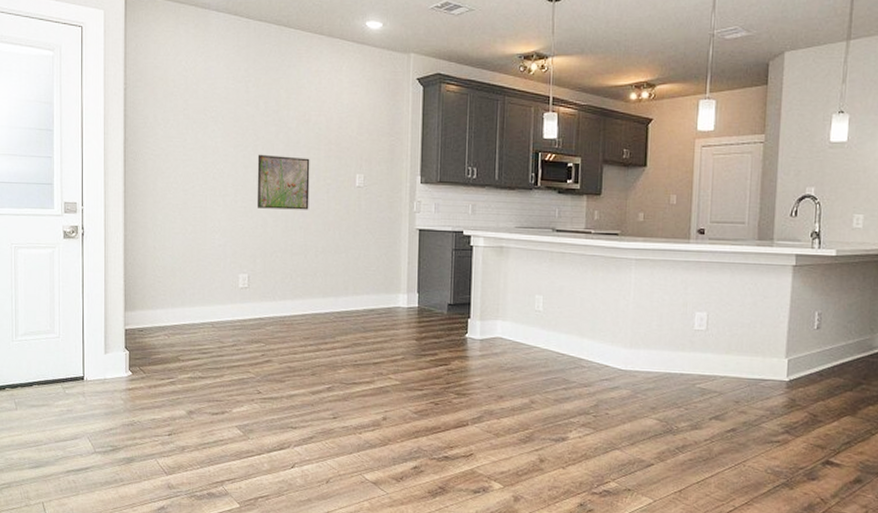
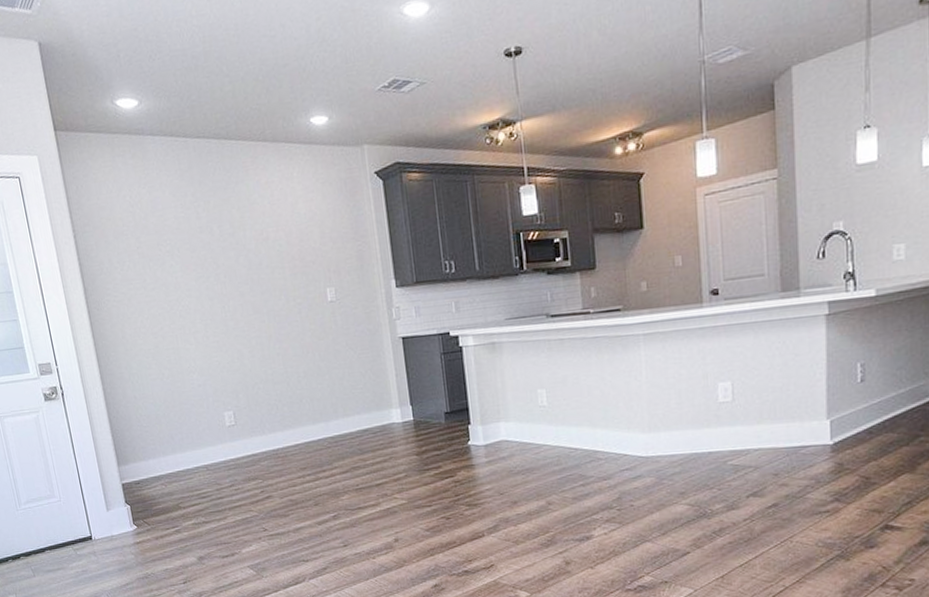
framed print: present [256,154,310,210] -> none [221,279,284,341]

